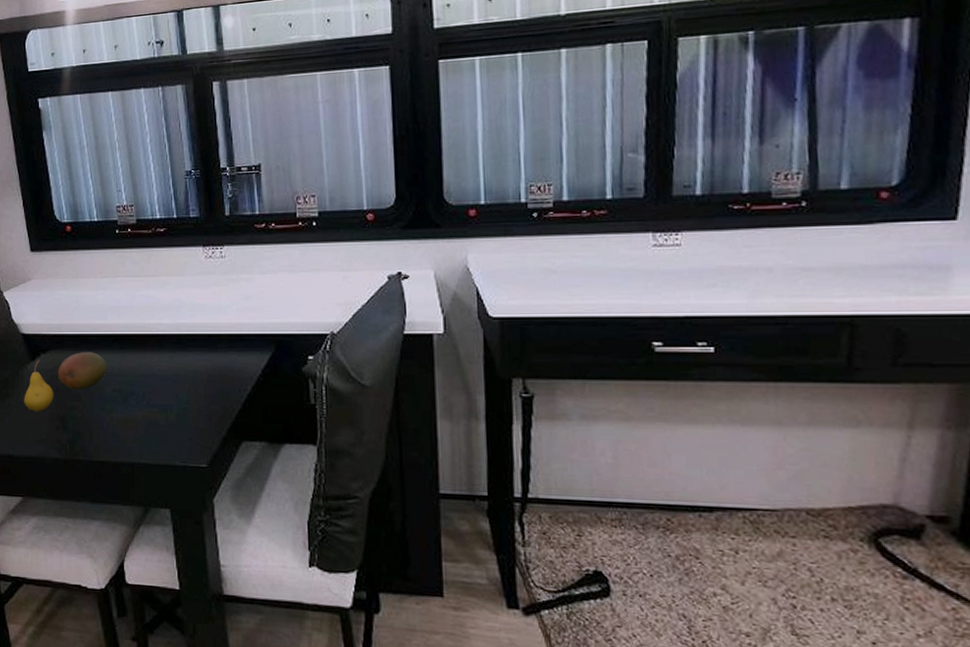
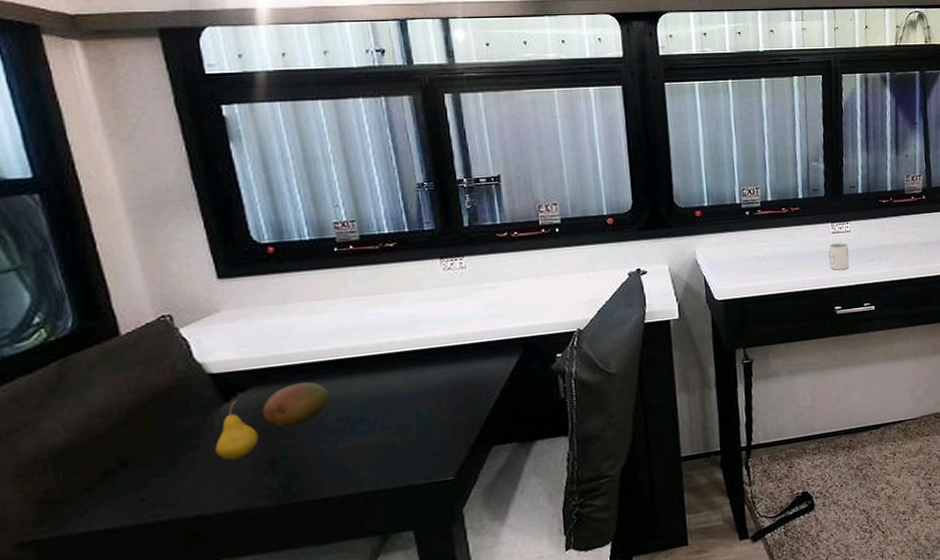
mug: none [646,260,678,295] -> present [828,243,850,271]

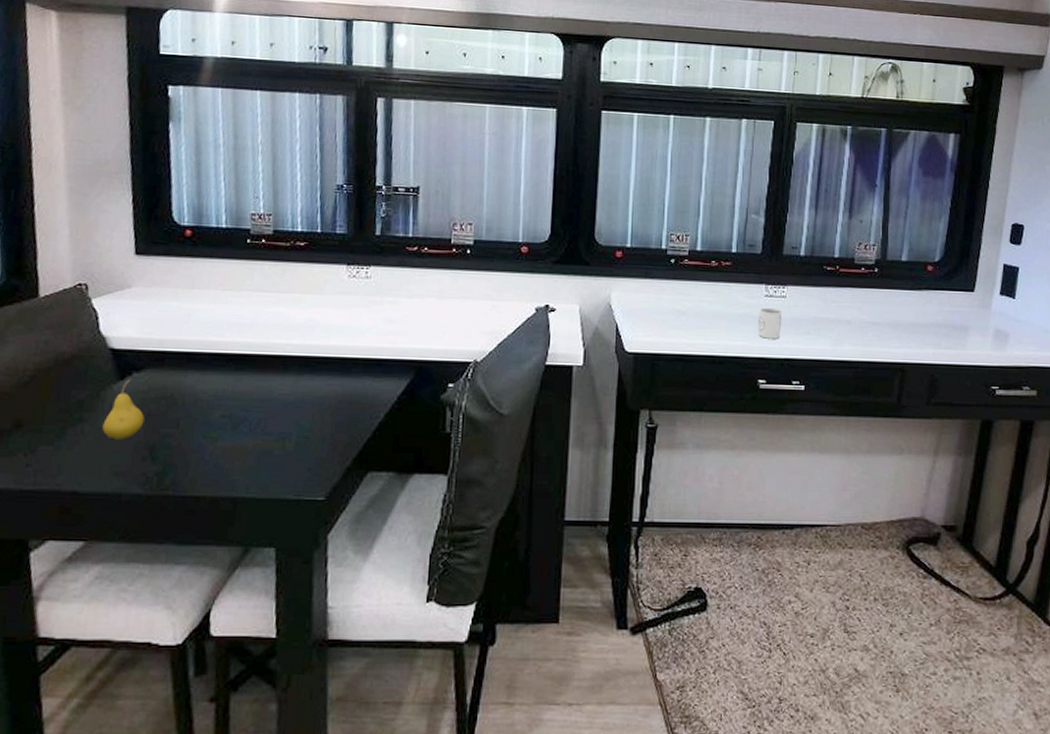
fruit: present [262,382,329,427] -> none [151,372,218,416]

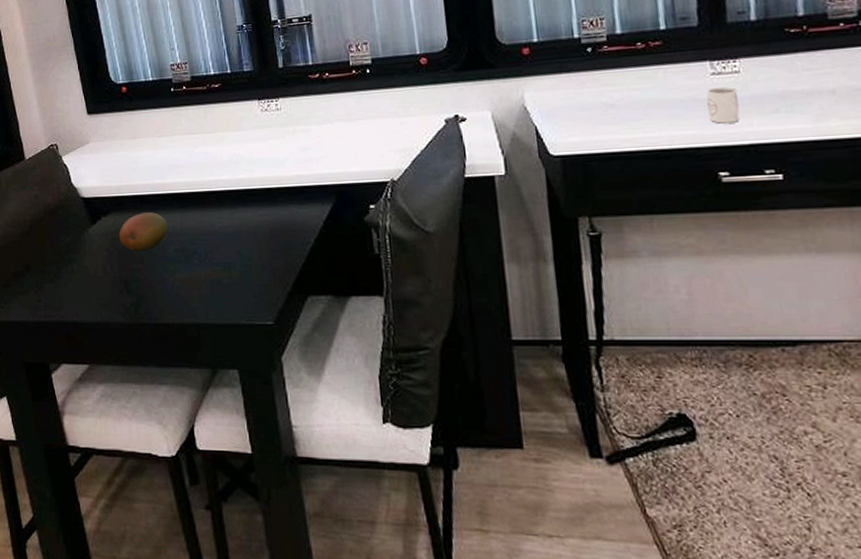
fruit: present [102,379,145,440] -> none [86,223,116,276]
fruit: none [151,372,218,416] -> present [118,212,168,252]

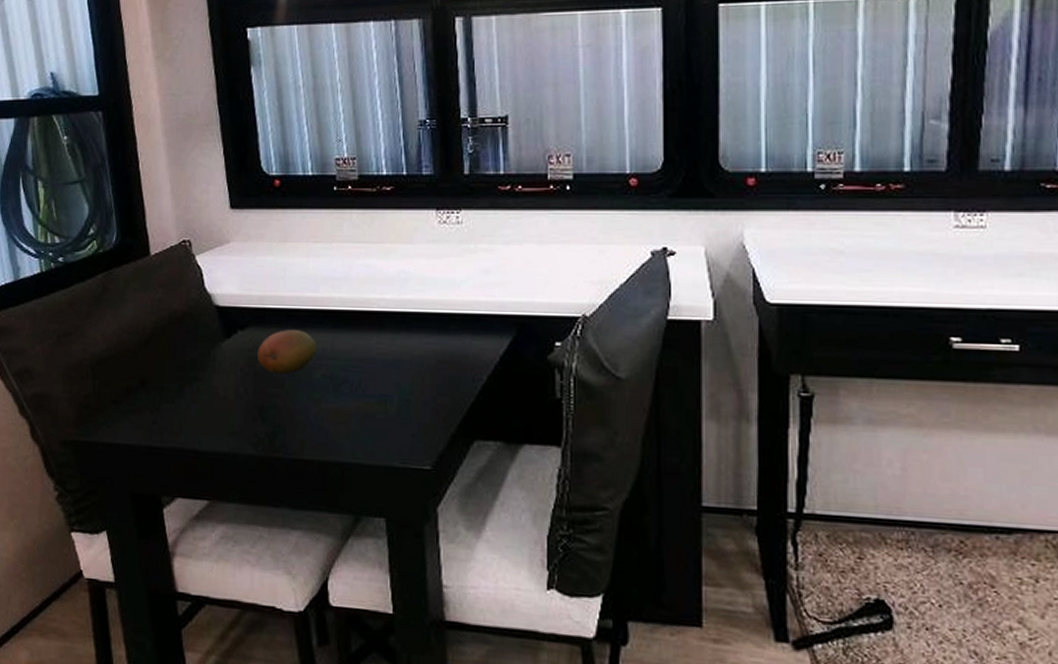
mug: present [706,87,740,124] -> none [946,243,982,283]

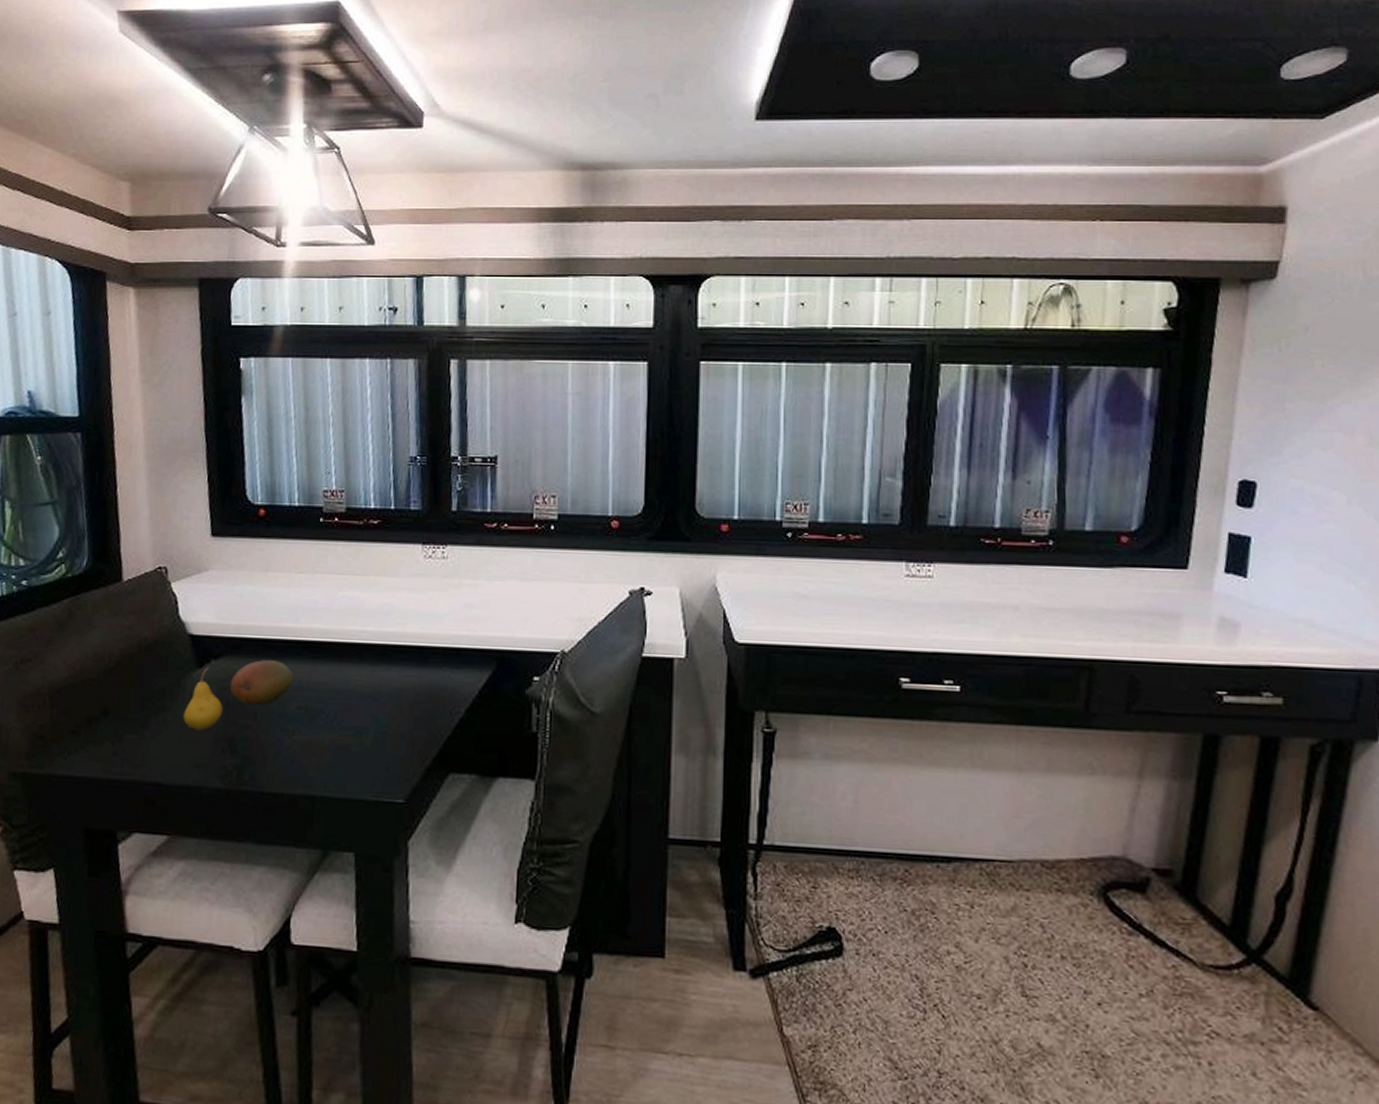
fruit: none [215,337,252,400] -> present [183,667,223,731]

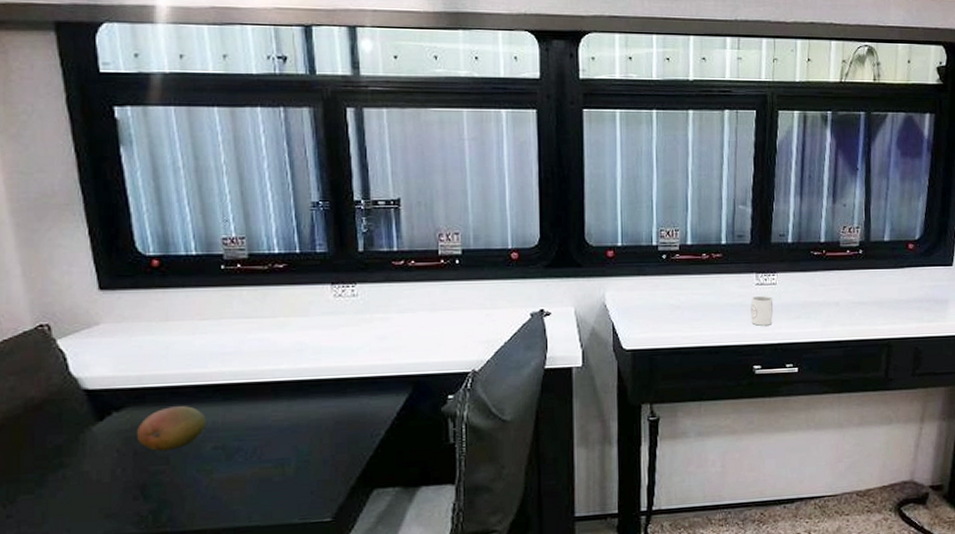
fruit: present [183,667,223,731] -> none [86,419,131,482]
mug: none [898,591,929,628] -> present [751,296,774,326]

